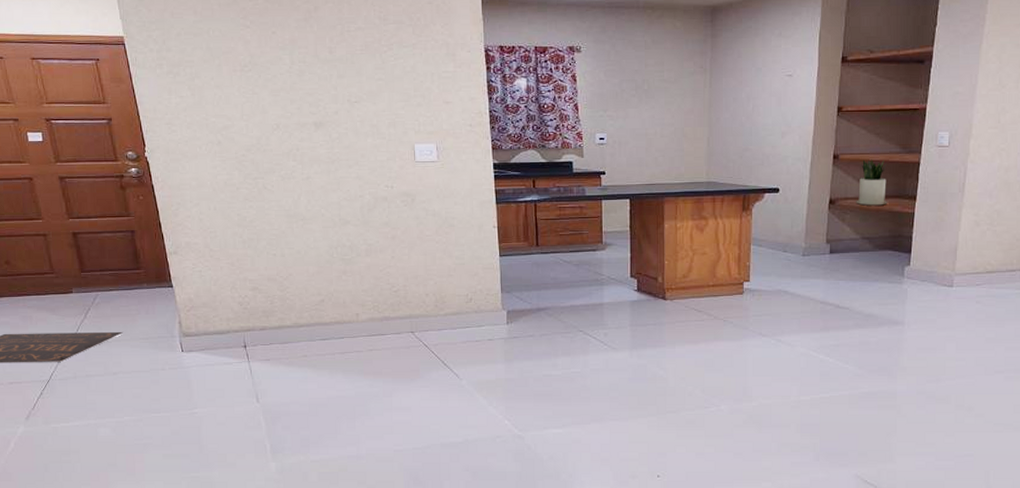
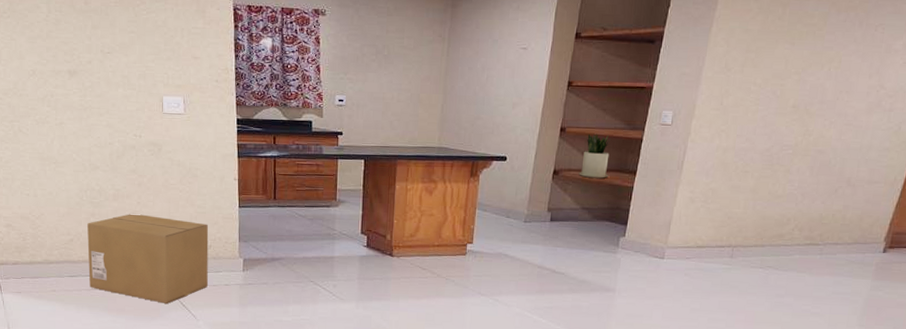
box: none [339,268,470,363] -> present [87,213,209,304]

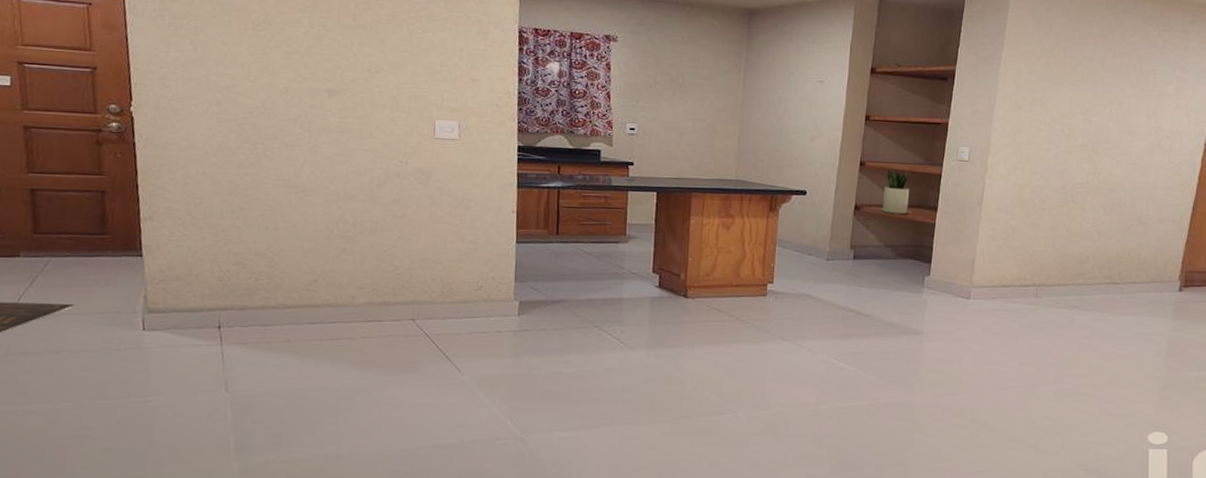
box: present [87,213,209,304] -> none [333,249,480,355]

